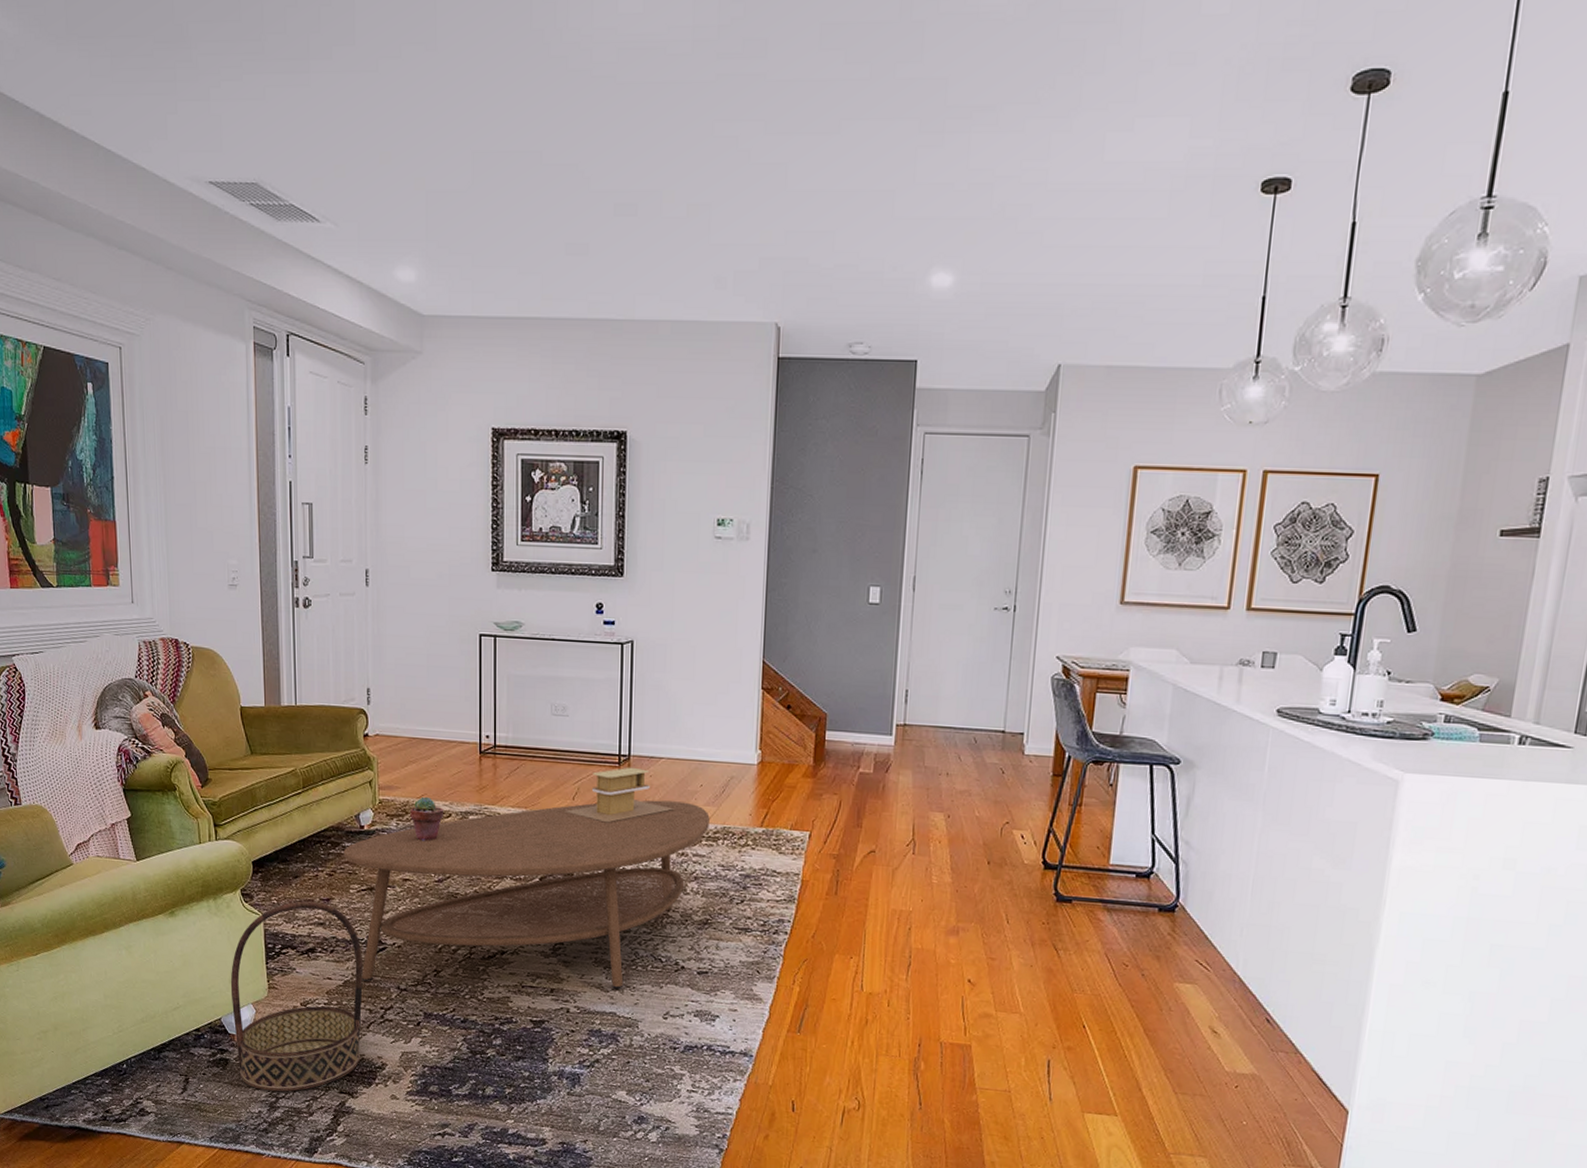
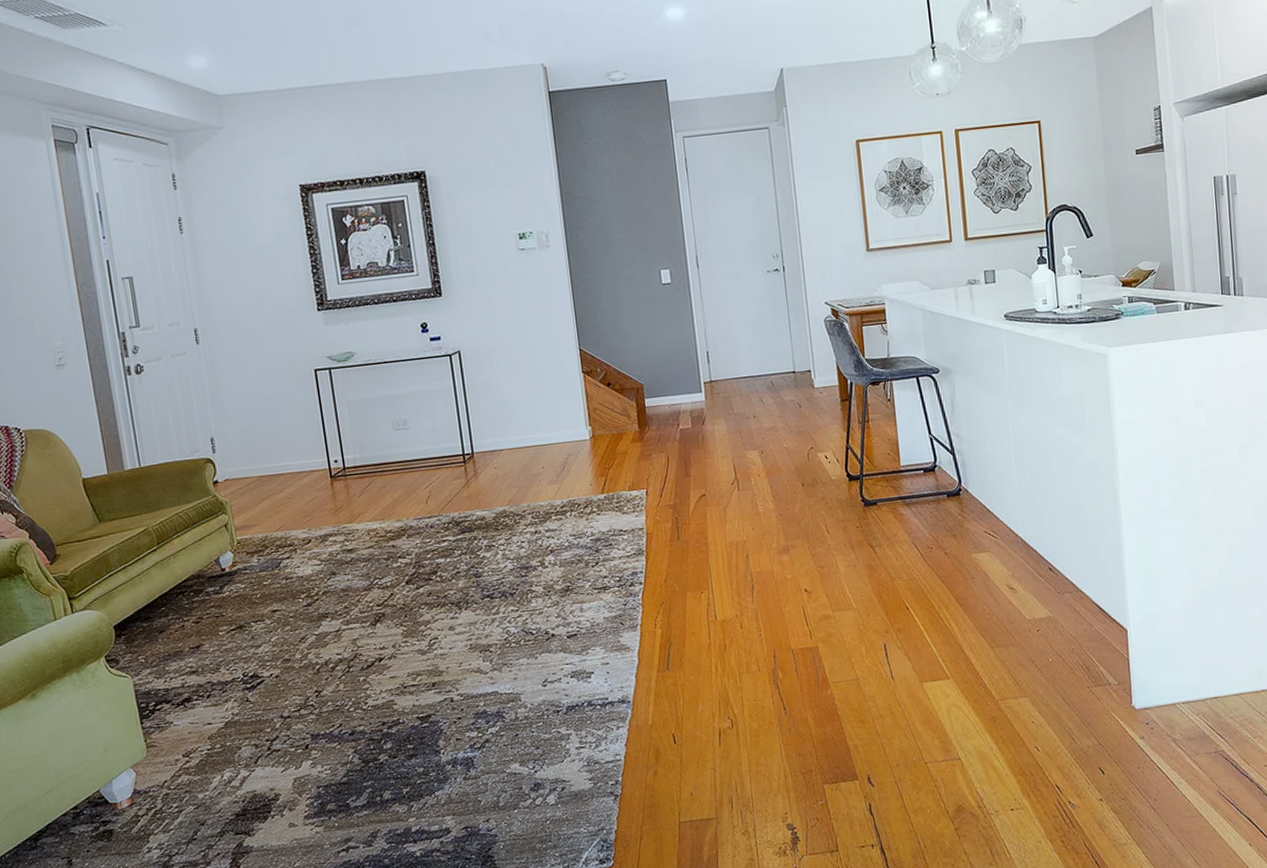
basket: present [230,901,363,1092] -> none [104,651,253,853]
coffee table: present [343,800,710,988] -> none [207,485,556,718]
potted succulent: present [410,796,444,841] -> none [269,528,304,571]
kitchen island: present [566,767,675,823] -> none [421,462,522,519]

